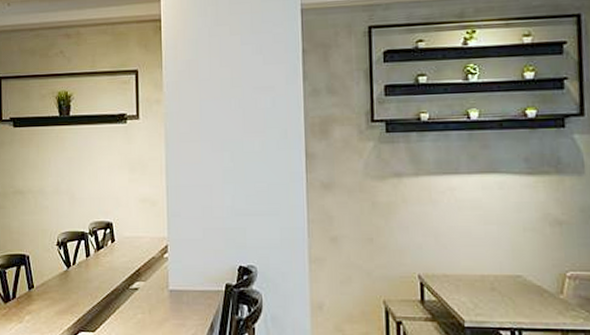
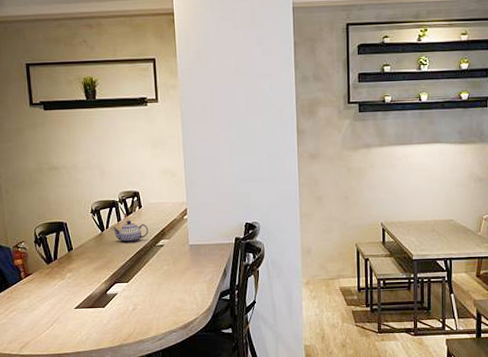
teapot: none [80,256,122,283] -> present [112,220,149,243]

